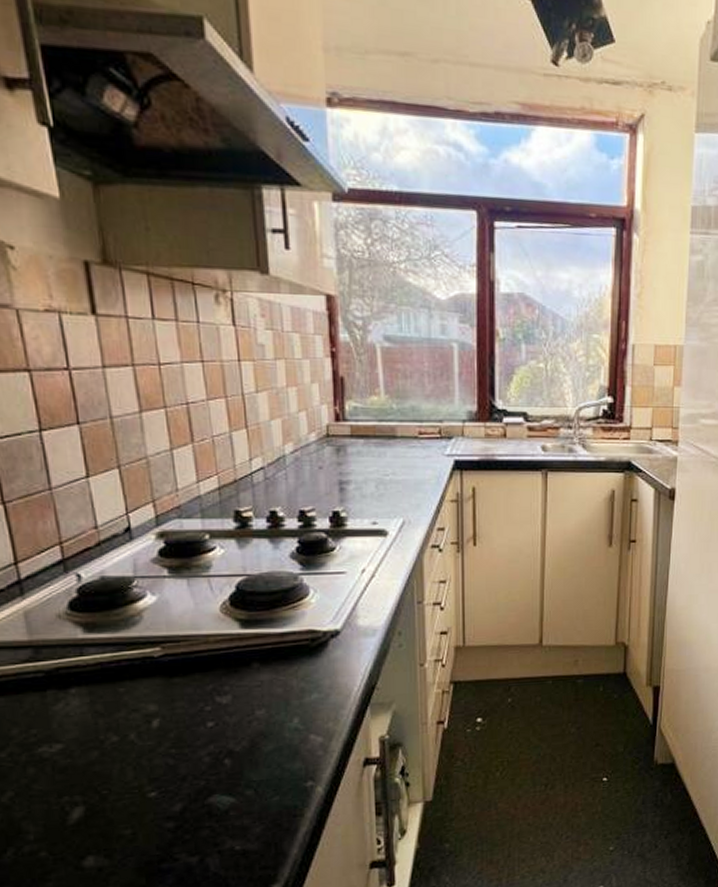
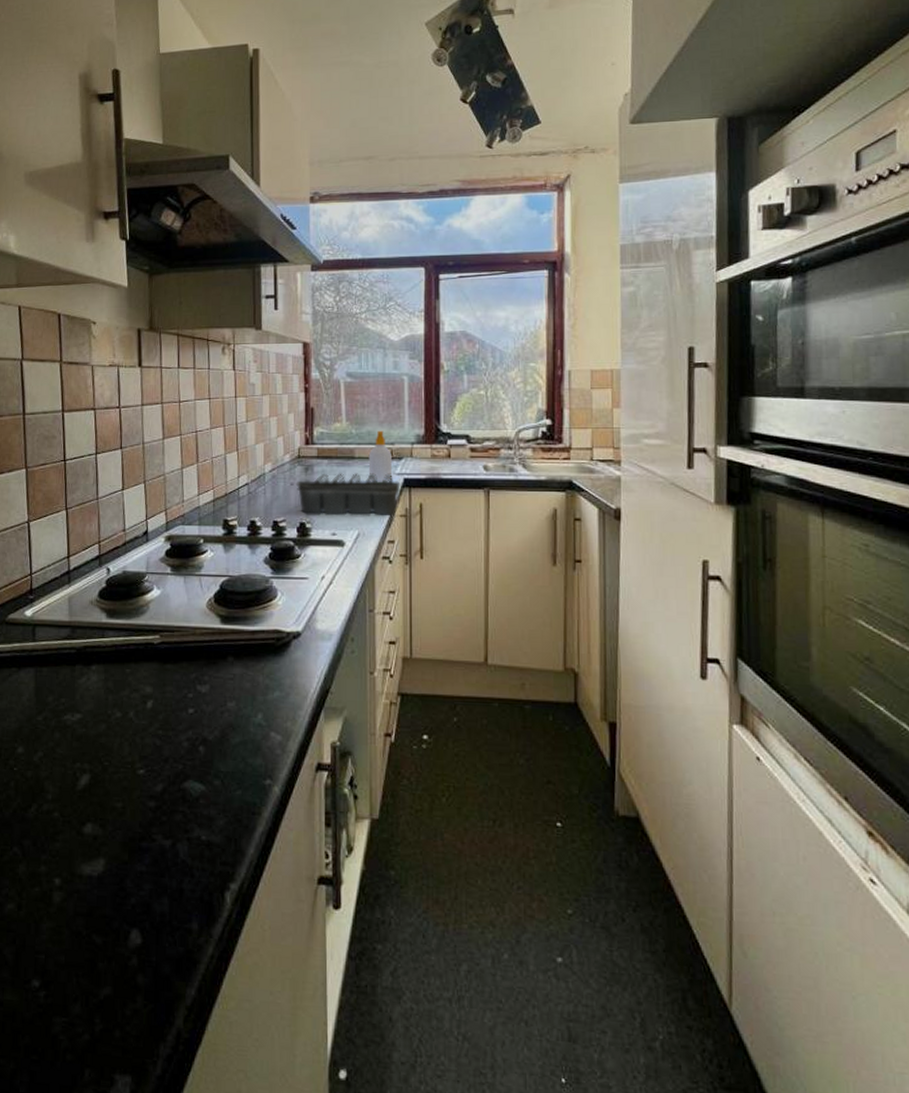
dish rack: none [325,454,451,503] -> present [296,473,401,517]
soap bottle: none [413,405,440,465] -> present [368,430,392,482]

